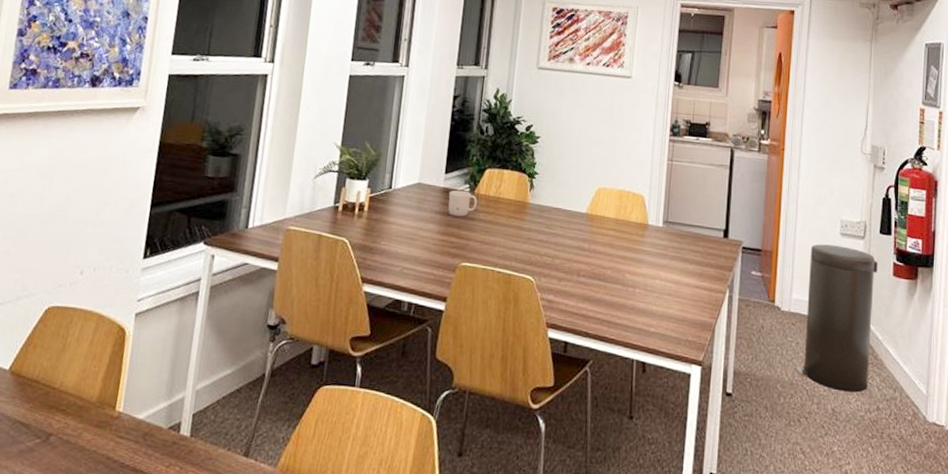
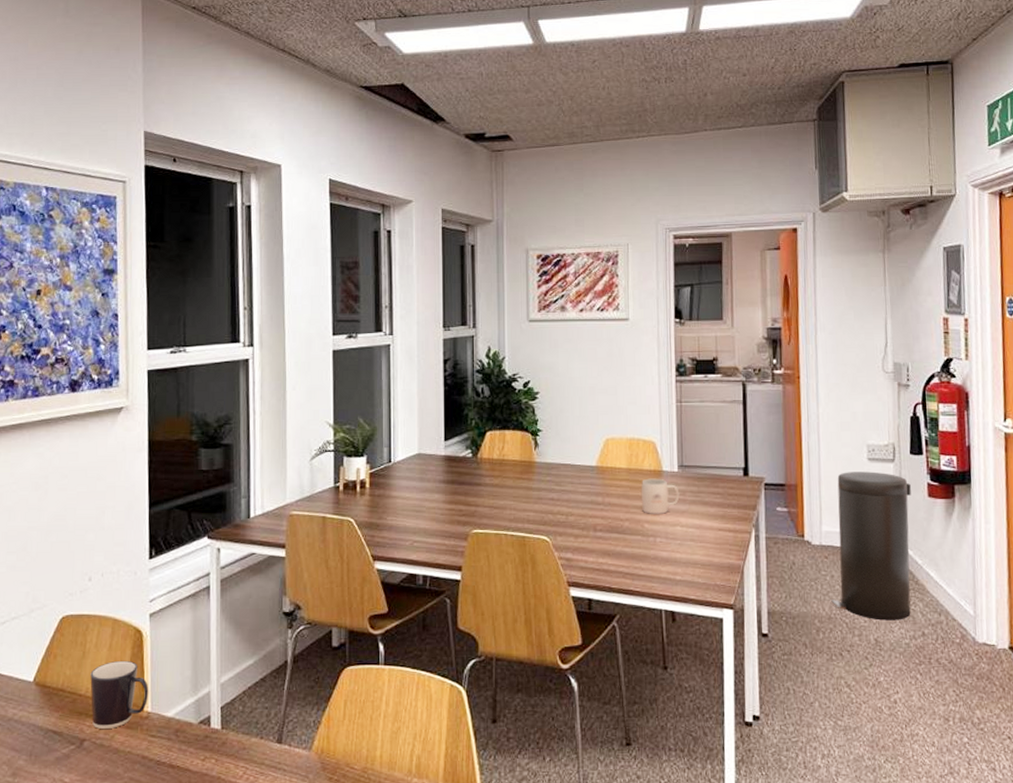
mug: none [62,357,124,426] -> present [90,660,149,729]
mug: present [448,190,477,217] -> none [451,456,481,483]
mug: none [625,230,662,266] -> present [640,478,680,514]

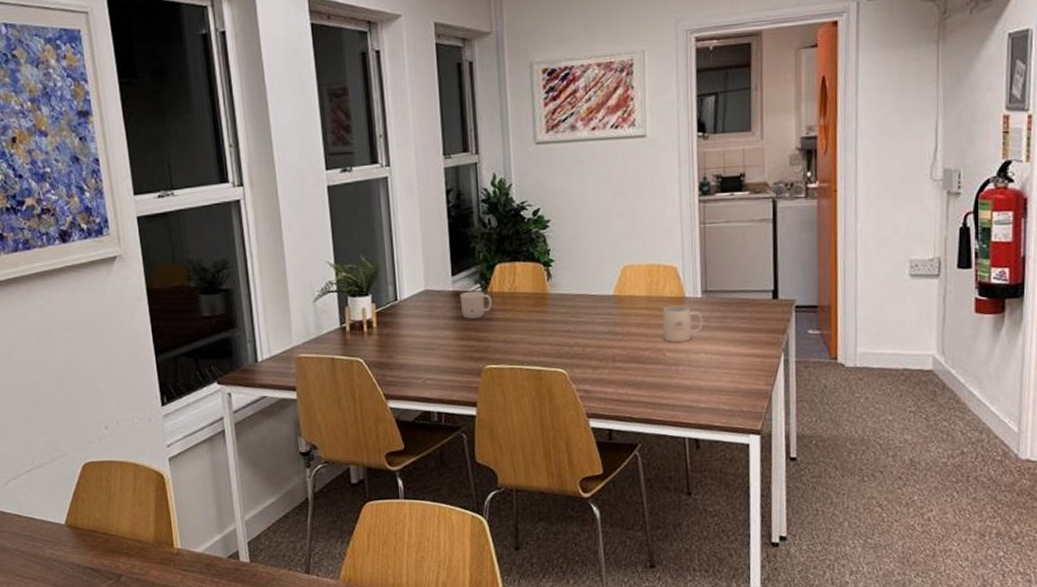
mug: present [90,660,149,729] -> none [118,502,177,565]
mug: none [451,456,481,483] -> present [459,291,492,319]
pedal bin: present [831,471,911,621] -> none [865,288,956,441]

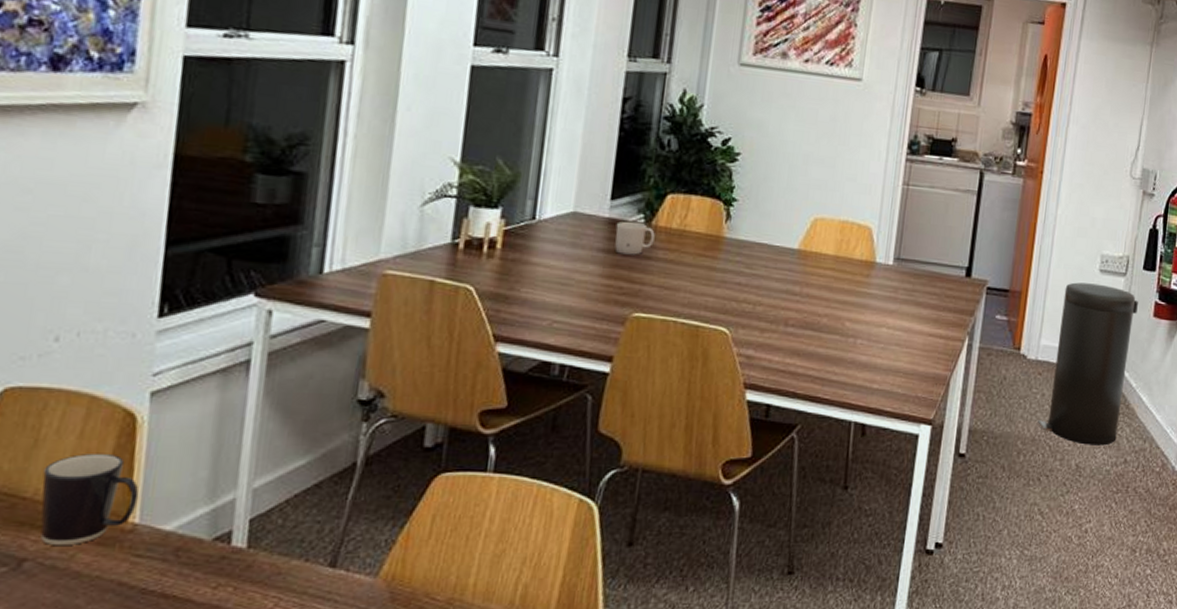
mug: none [118,502,177,565] -> present [40,452,140,545]
mug: present [661,305,704,343] -> none [845,269,891,312]
pedal bin: none [865,288,956,441] -> present [1037,282,1138,446]

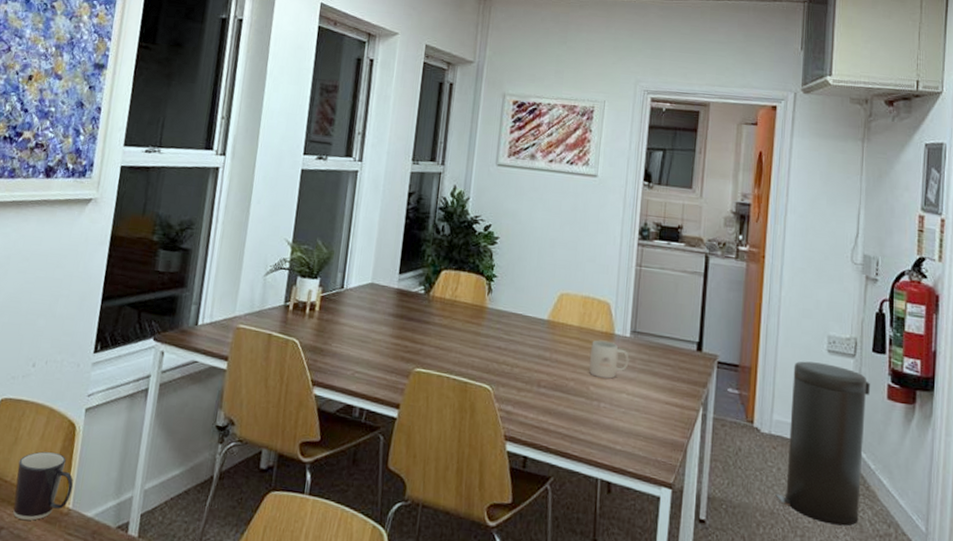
mug: present [614,221,655,255] -> none [401,291,432,320]
mug: none [845,269,891,312] -> present [589,340,629,379]

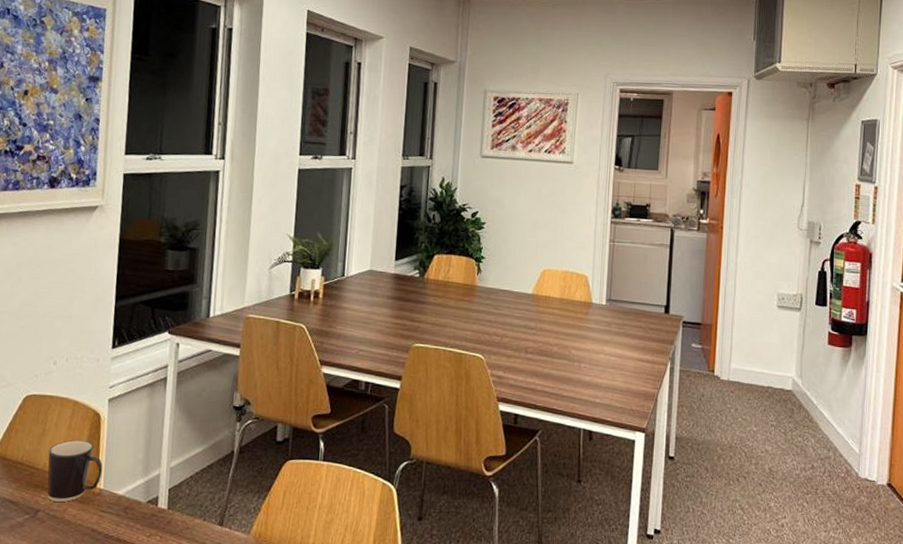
mug: present [589,340,629,379] -> none [570,309,606,342]
pedal bin: present [775,361,870,526] -> none [733,316,813,453]

